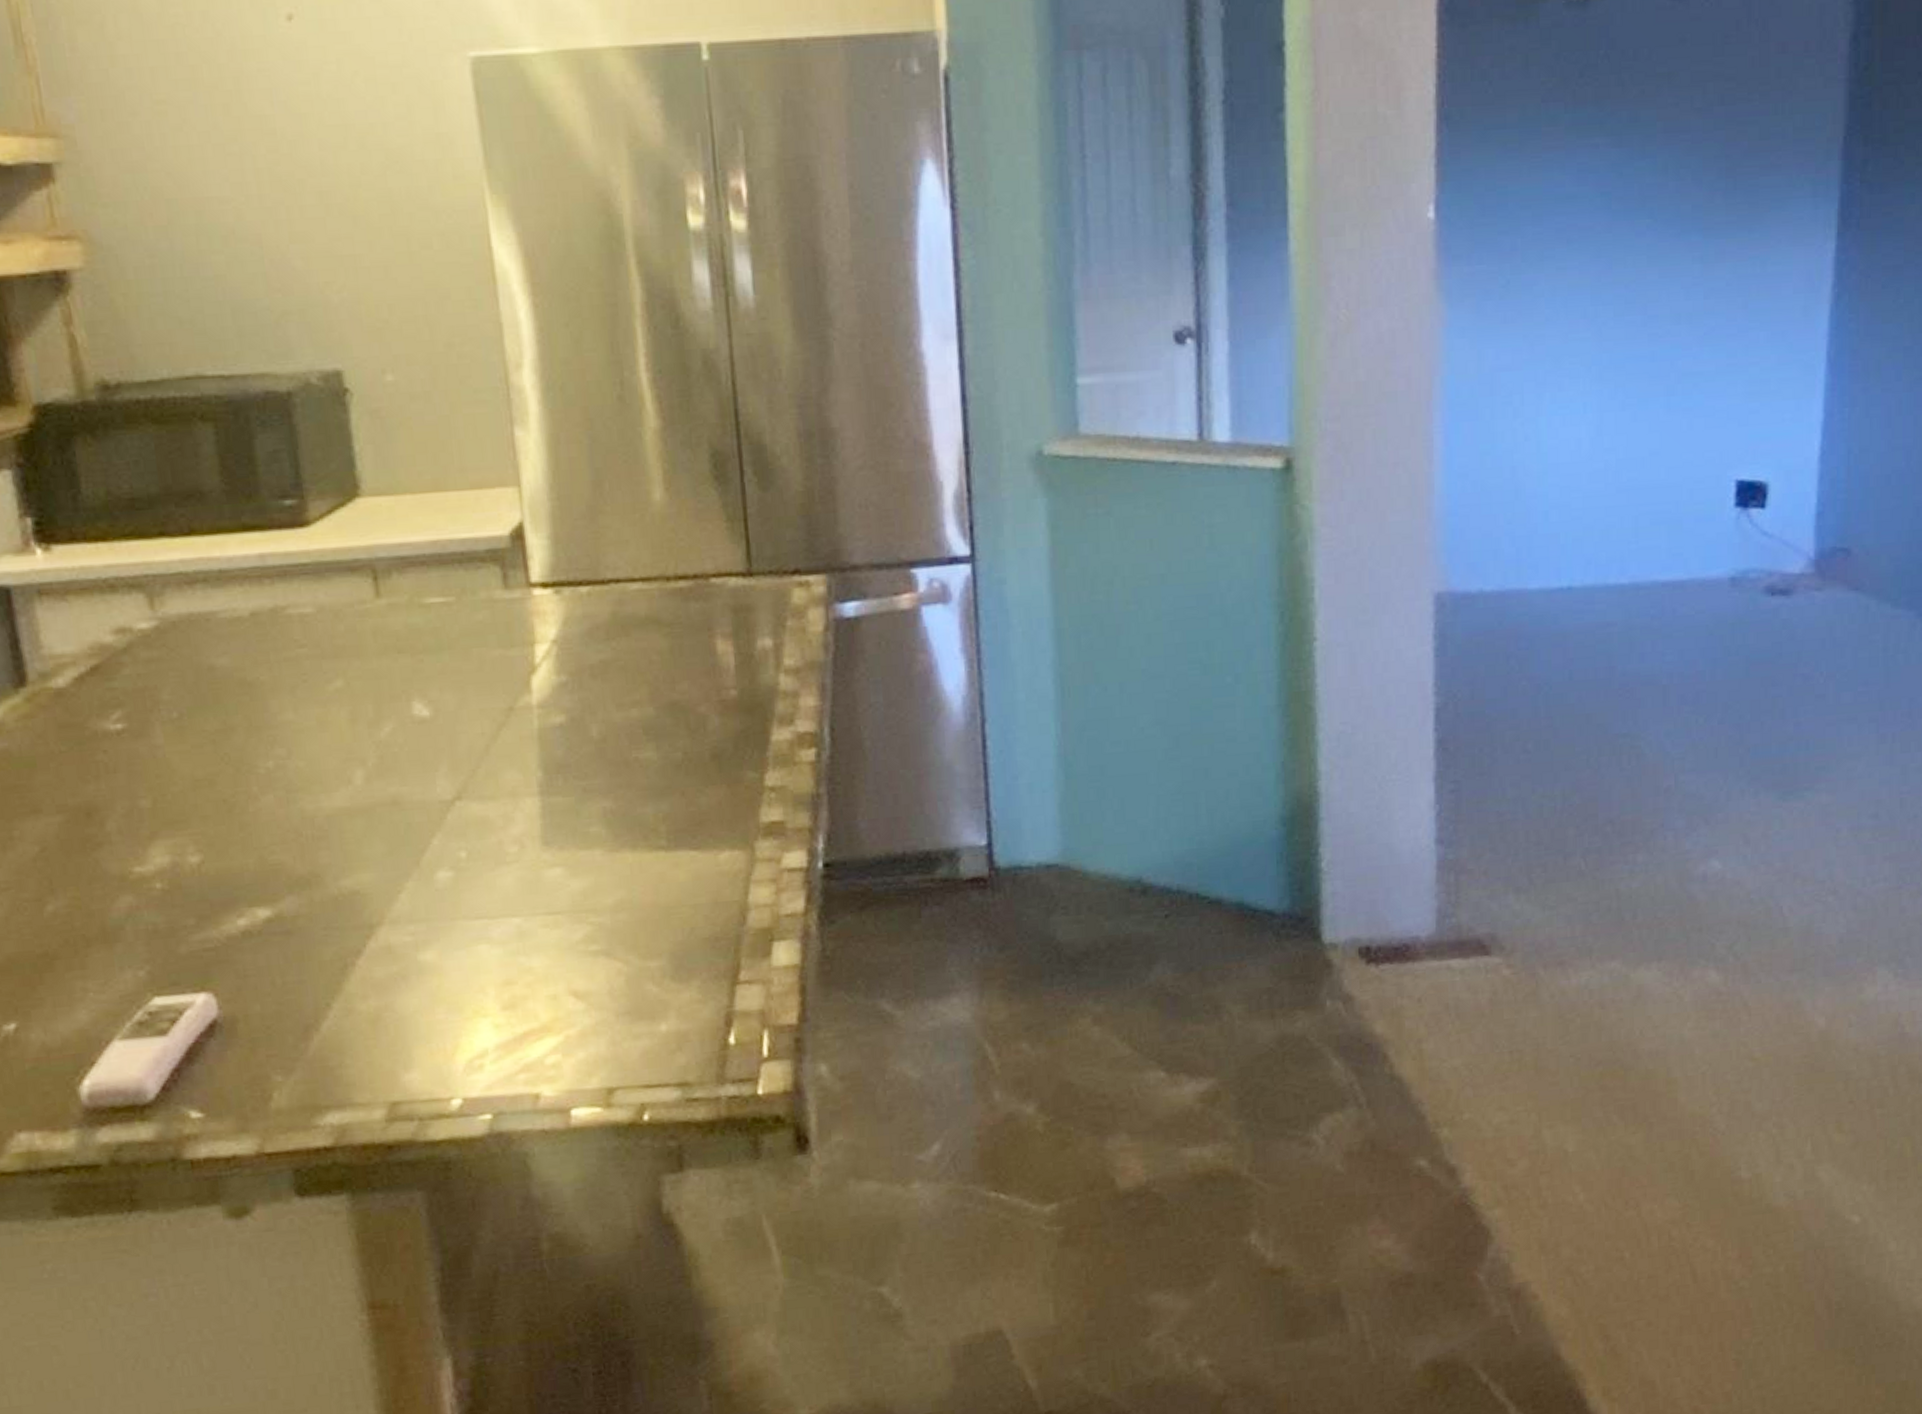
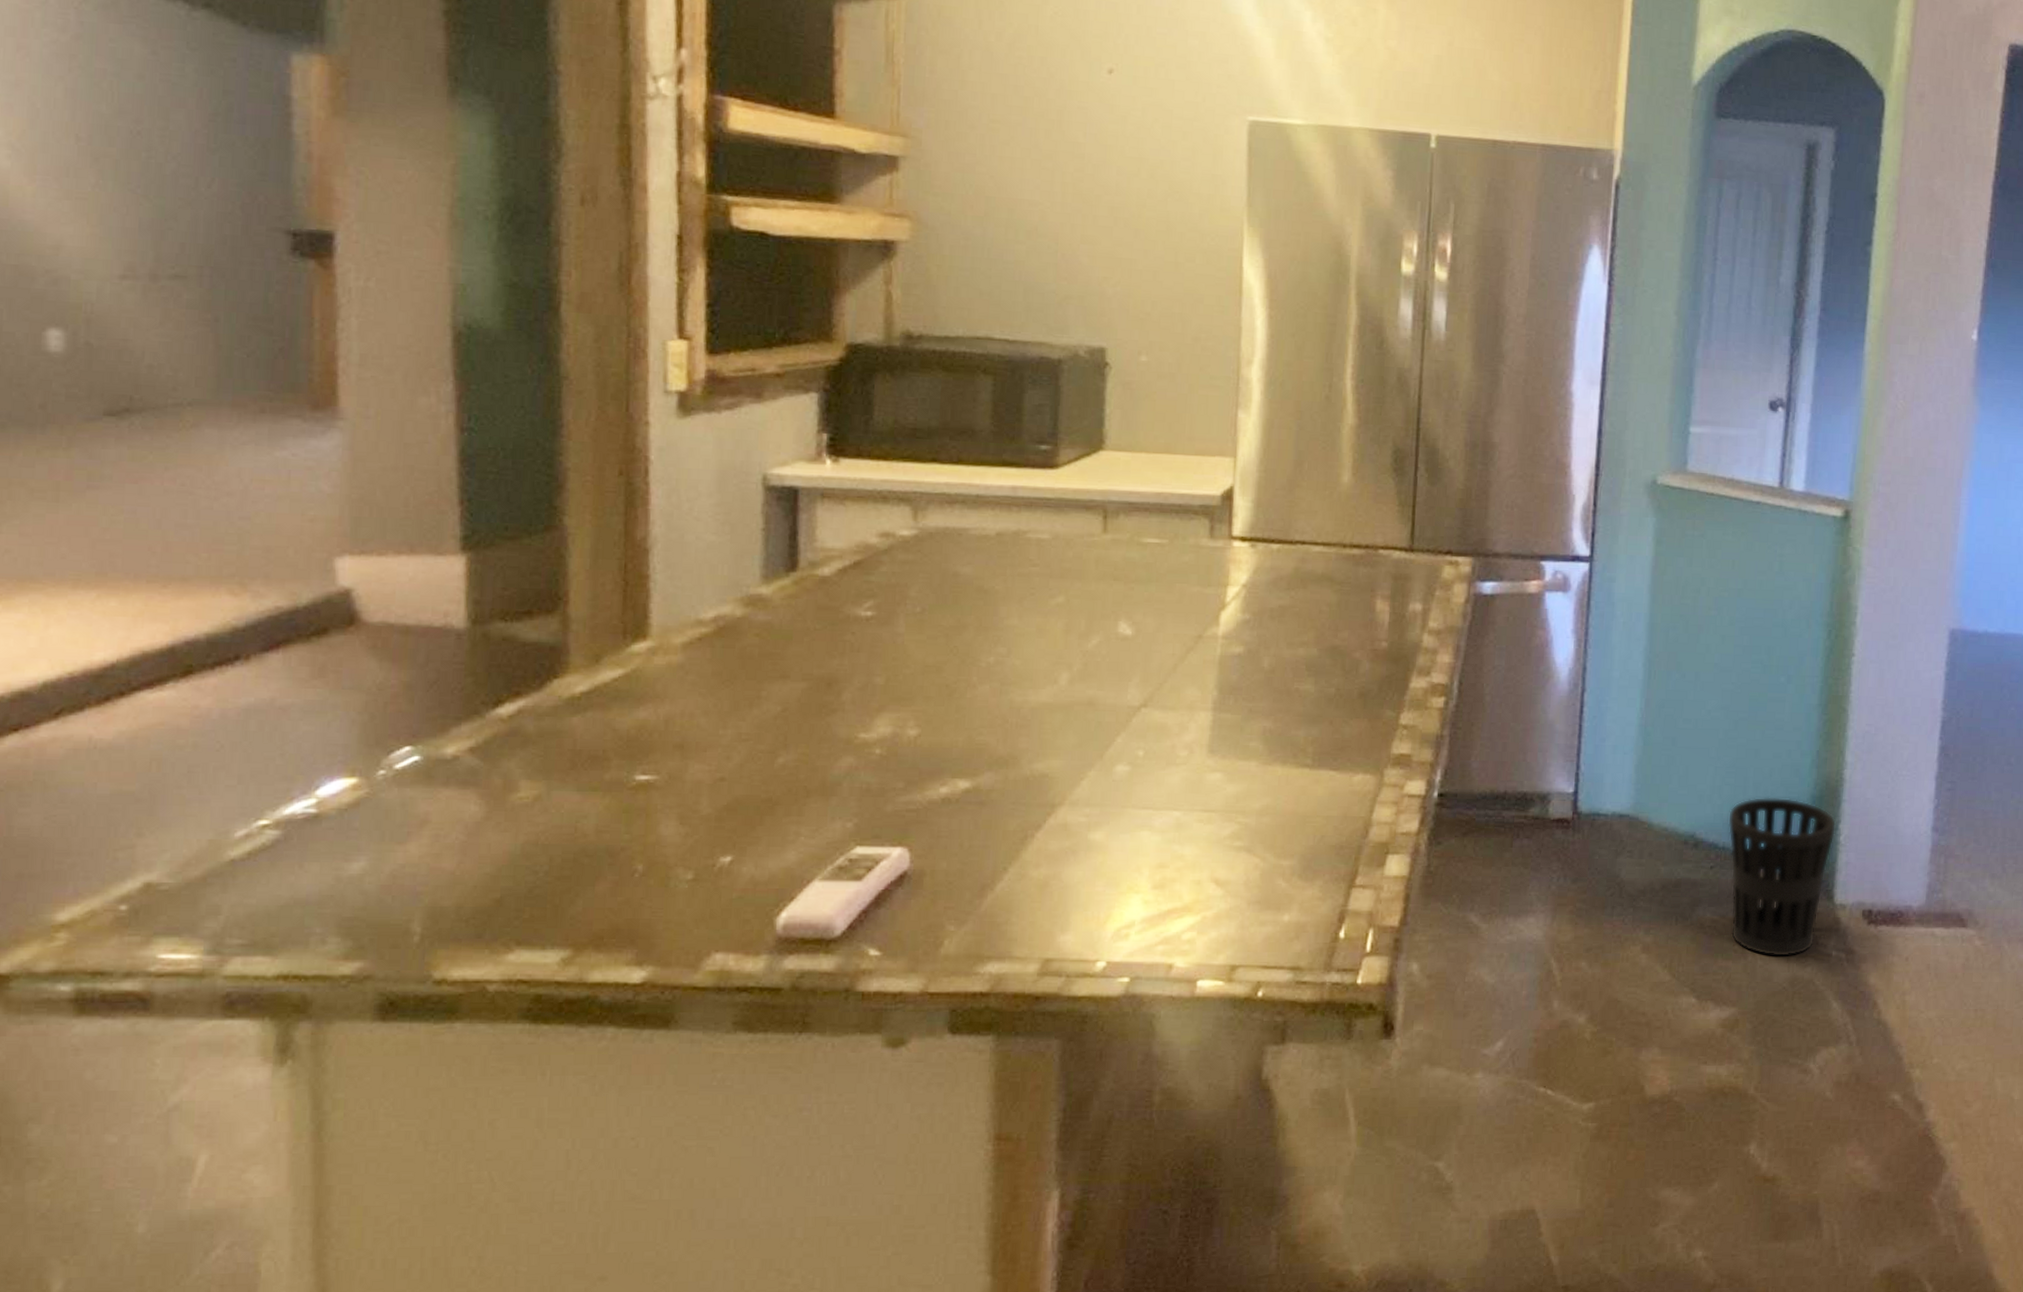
wastebasket: none [1180,822,1316,1014] -> present [1728,797,1837,957]

